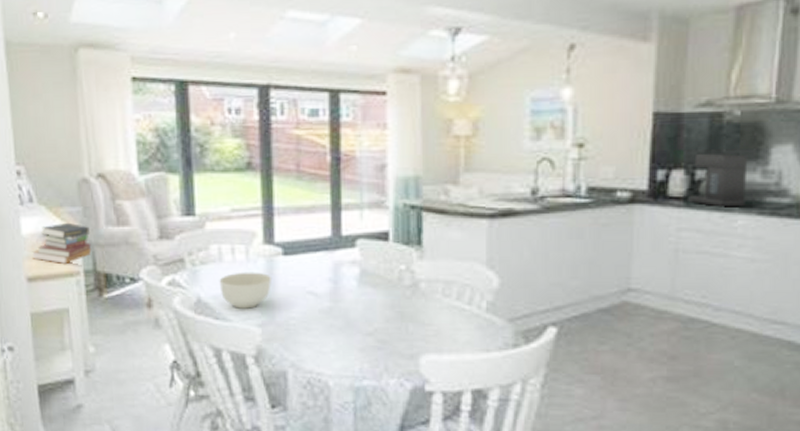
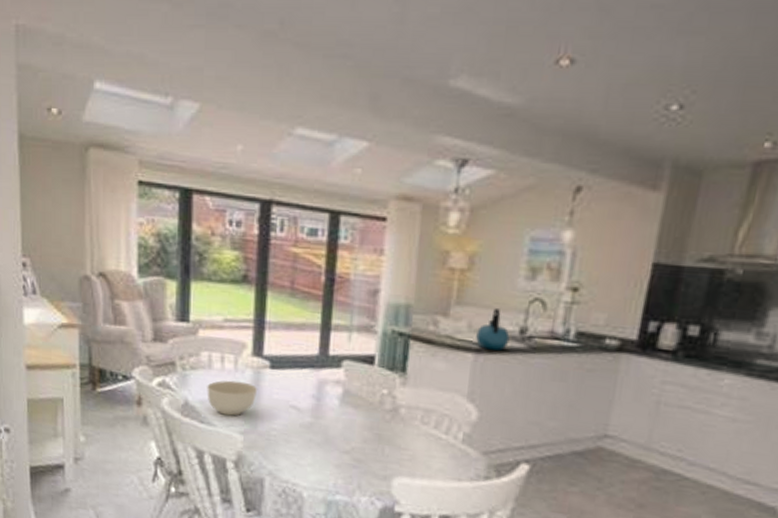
books: present [32,222,92,265] -> none [32,316,88,357]
kettle: none [489,172,522,214] -> present [476,308,510,351]
coffee maker: present [688,153,748,208] -> none [677,308,744,367]

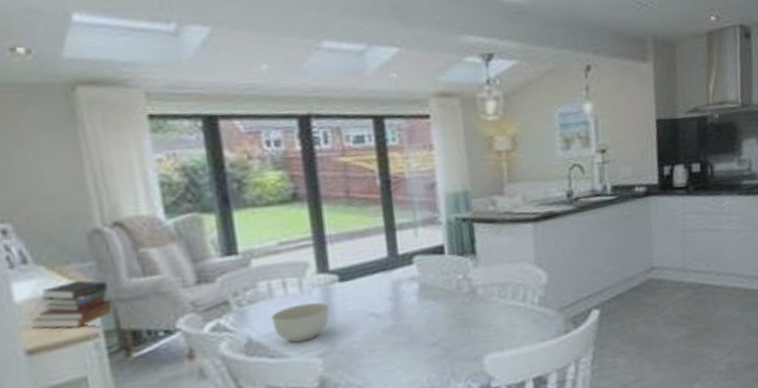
books: none [32,316,88,357] -> present [31,280,113,329]
kettle: present [476,308,510,351] -> none [531,179,560,217]

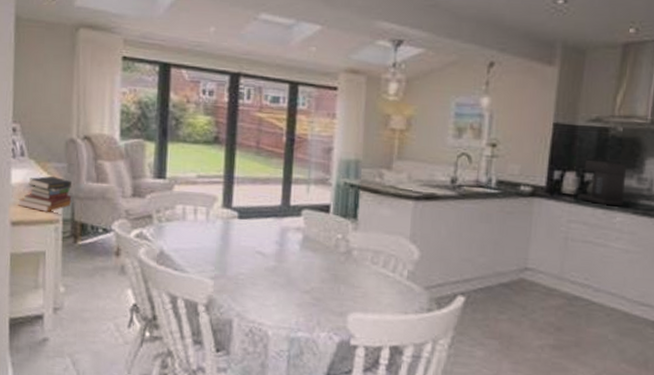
bowl: present [271,302,330,343] -> none [181,230,228,263]
coffee maker: none [688,148,729,193] -> present [578,159,627,207]

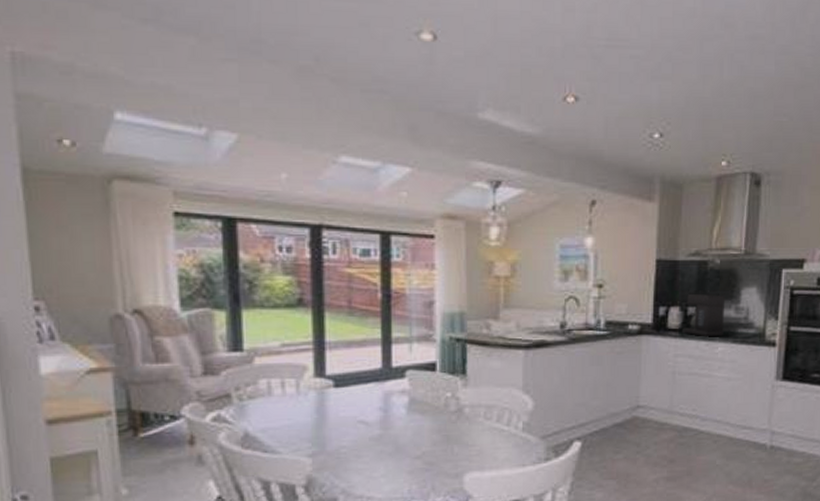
books: present [18,176,72,213] -> none [53,360,126,405]

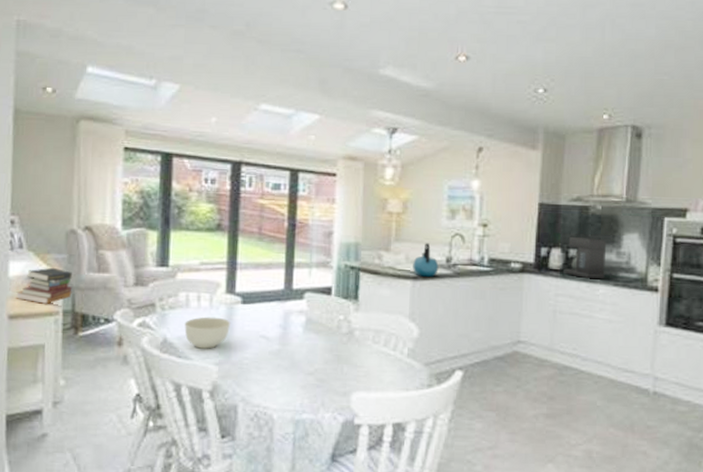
books: none [53,360,126,405] -> present [16,267,73,305]
bowl: none [268,404,324,441] -> present [184,316,231,349]
kettle: none [524,308,553,345] -> present [413,243,439,277]

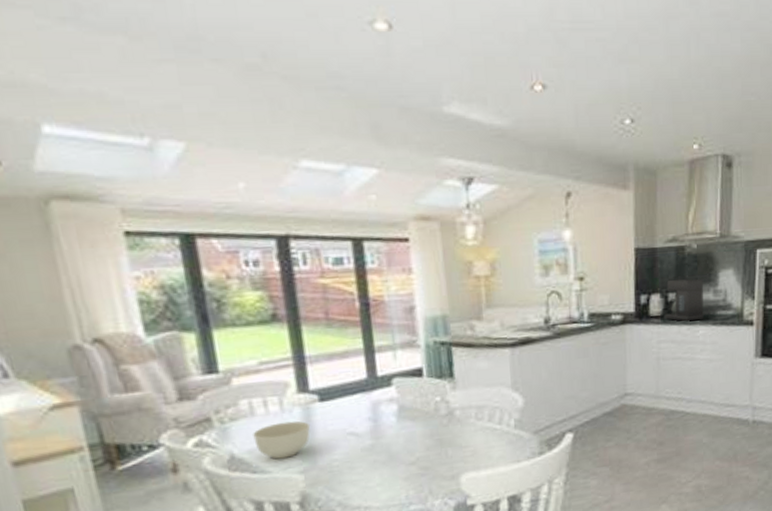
books: present [16,267,73,305] -> none [15,395,96,442]
kettle: present [413,243,439,277] -> none [509,305,538,343]

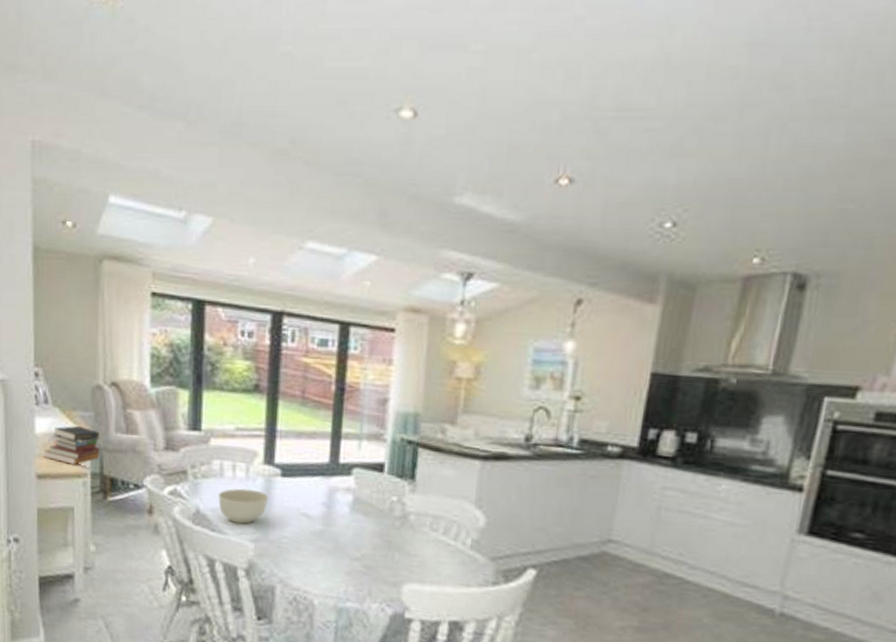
books: none [15,395,96,442] -> present [43,425,100,466]
coffee maker: present [664,278,704,322] -> none [676,416,739,473]

